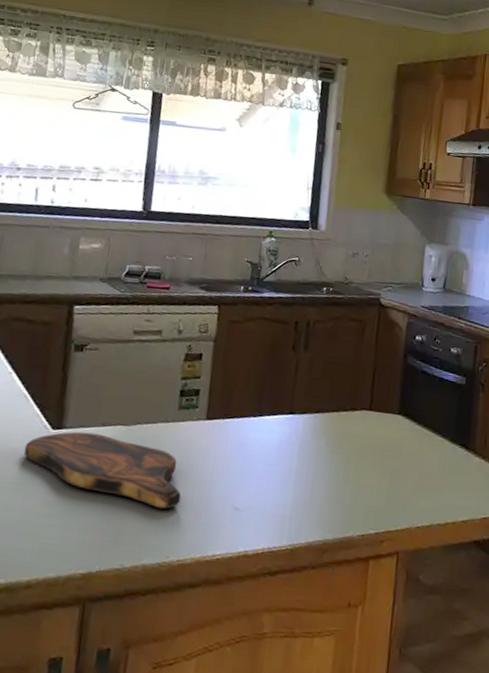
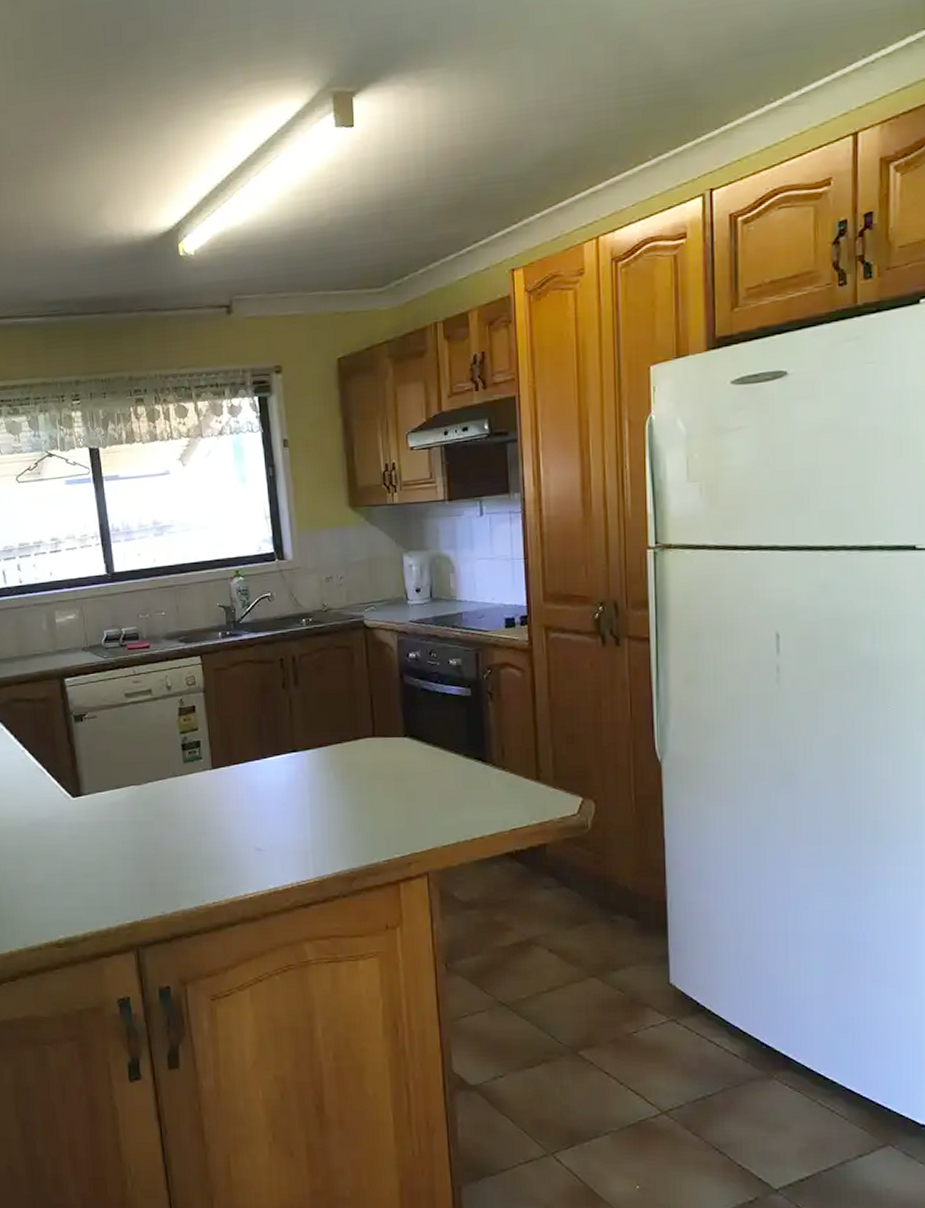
cutting board: present [23,431,182,509] -> none [52,796,204,858]

